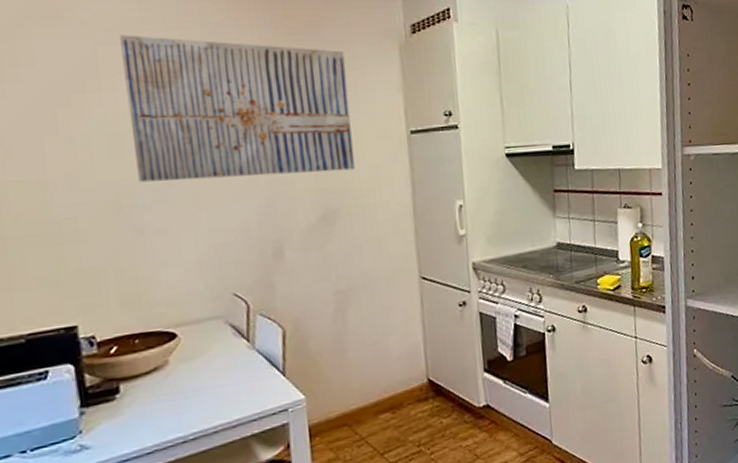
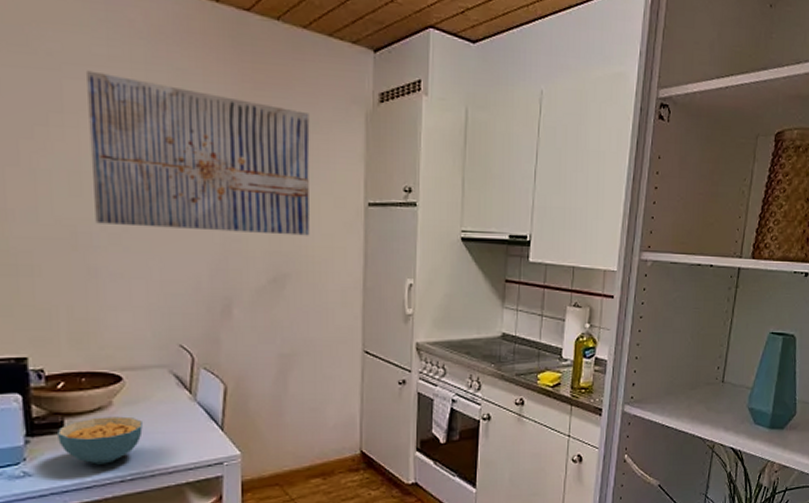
cereal bowl: none [112,373,202,428] -> present [56,416,143,465]

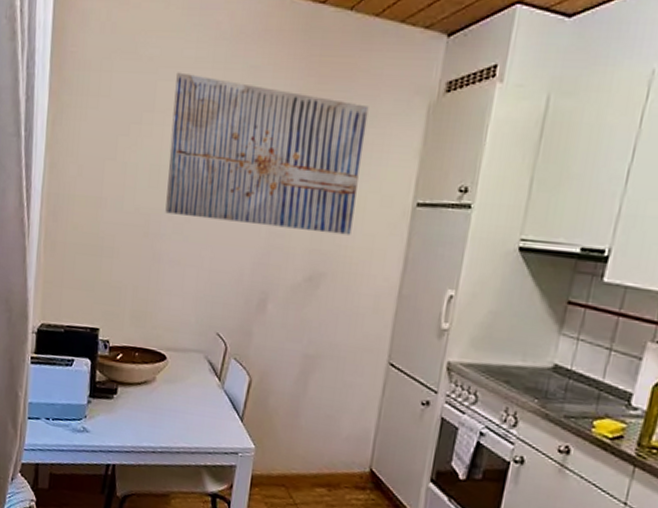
cereal bowl: present [56,416,143,465] -> none [110,389,177,434]

